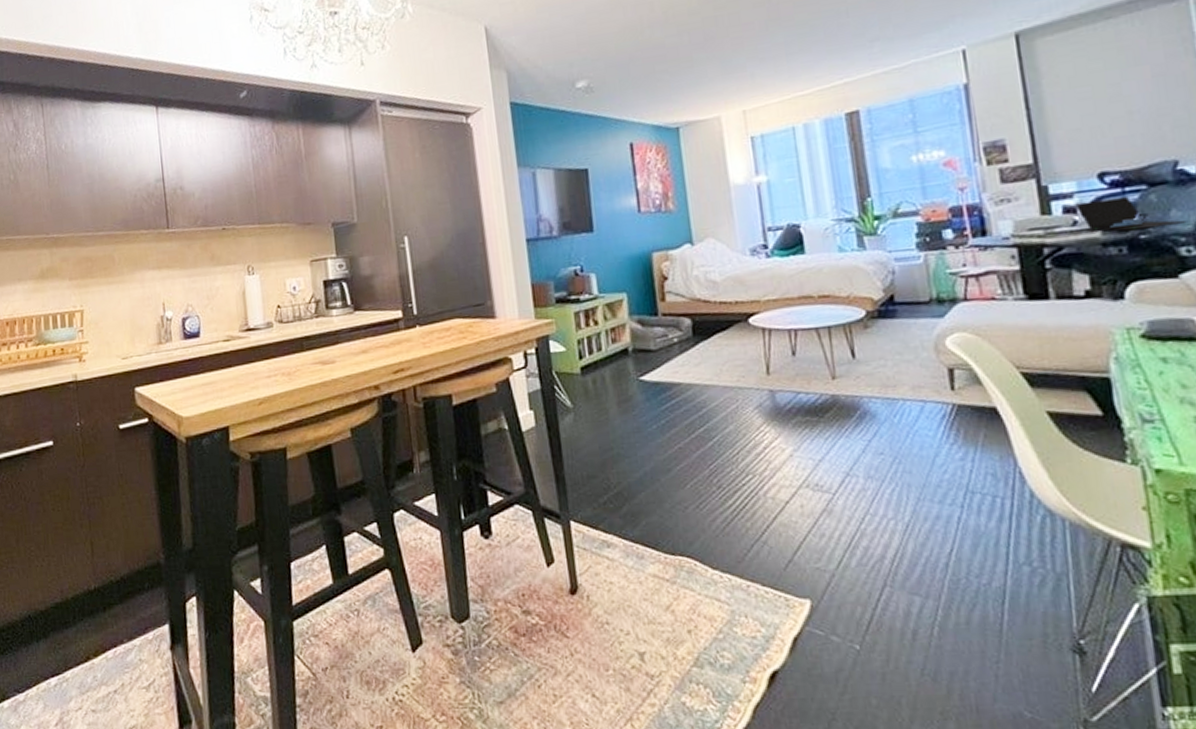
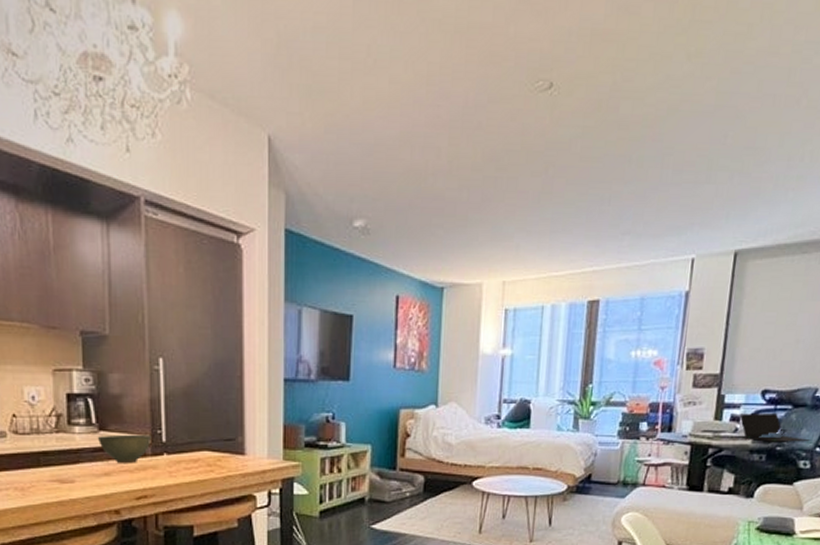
bowl: none [353,309,404,341] -> present [97,434,152,464]

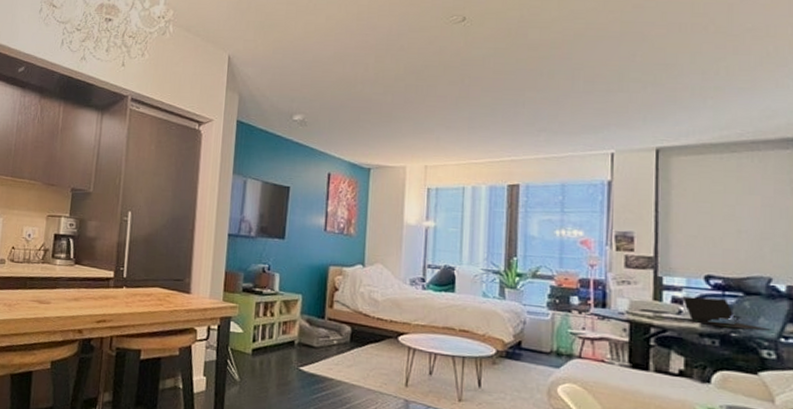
bowl: present [97,434,152,464] -> none [72,268,115,293]

